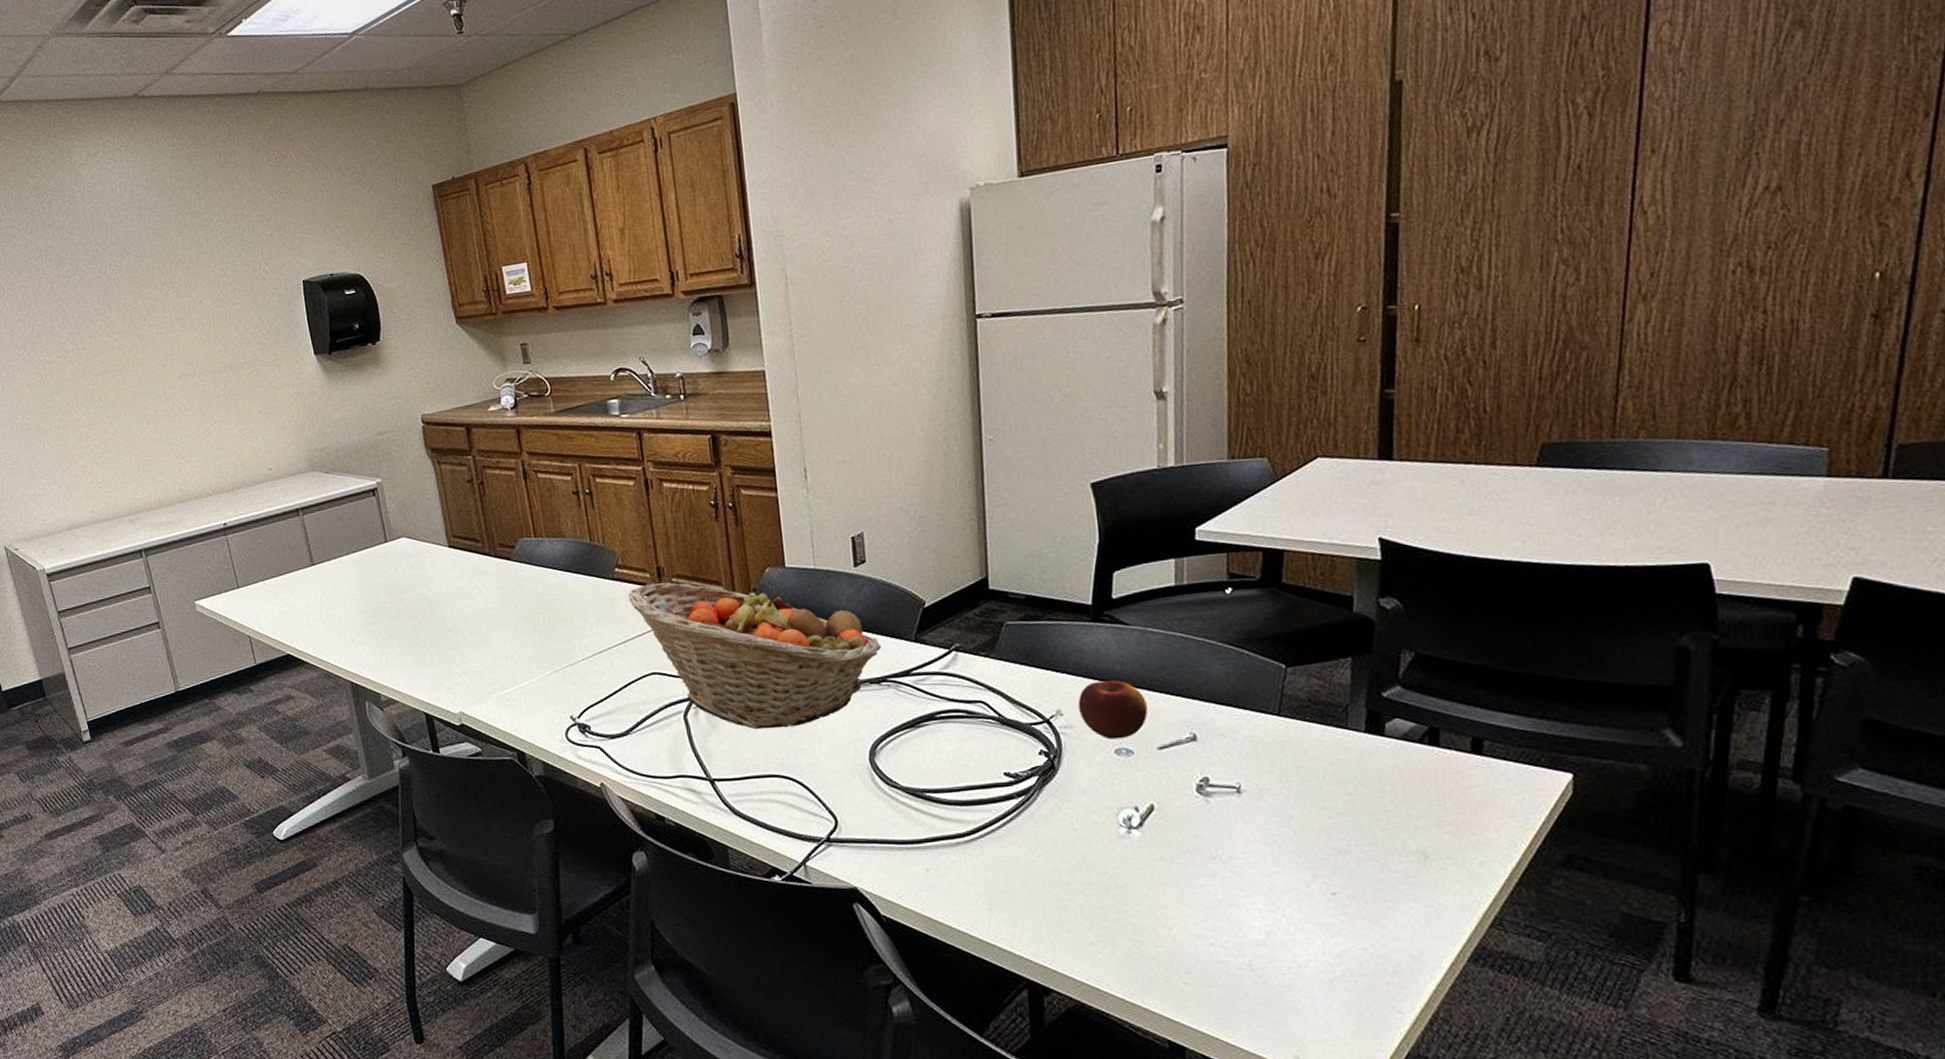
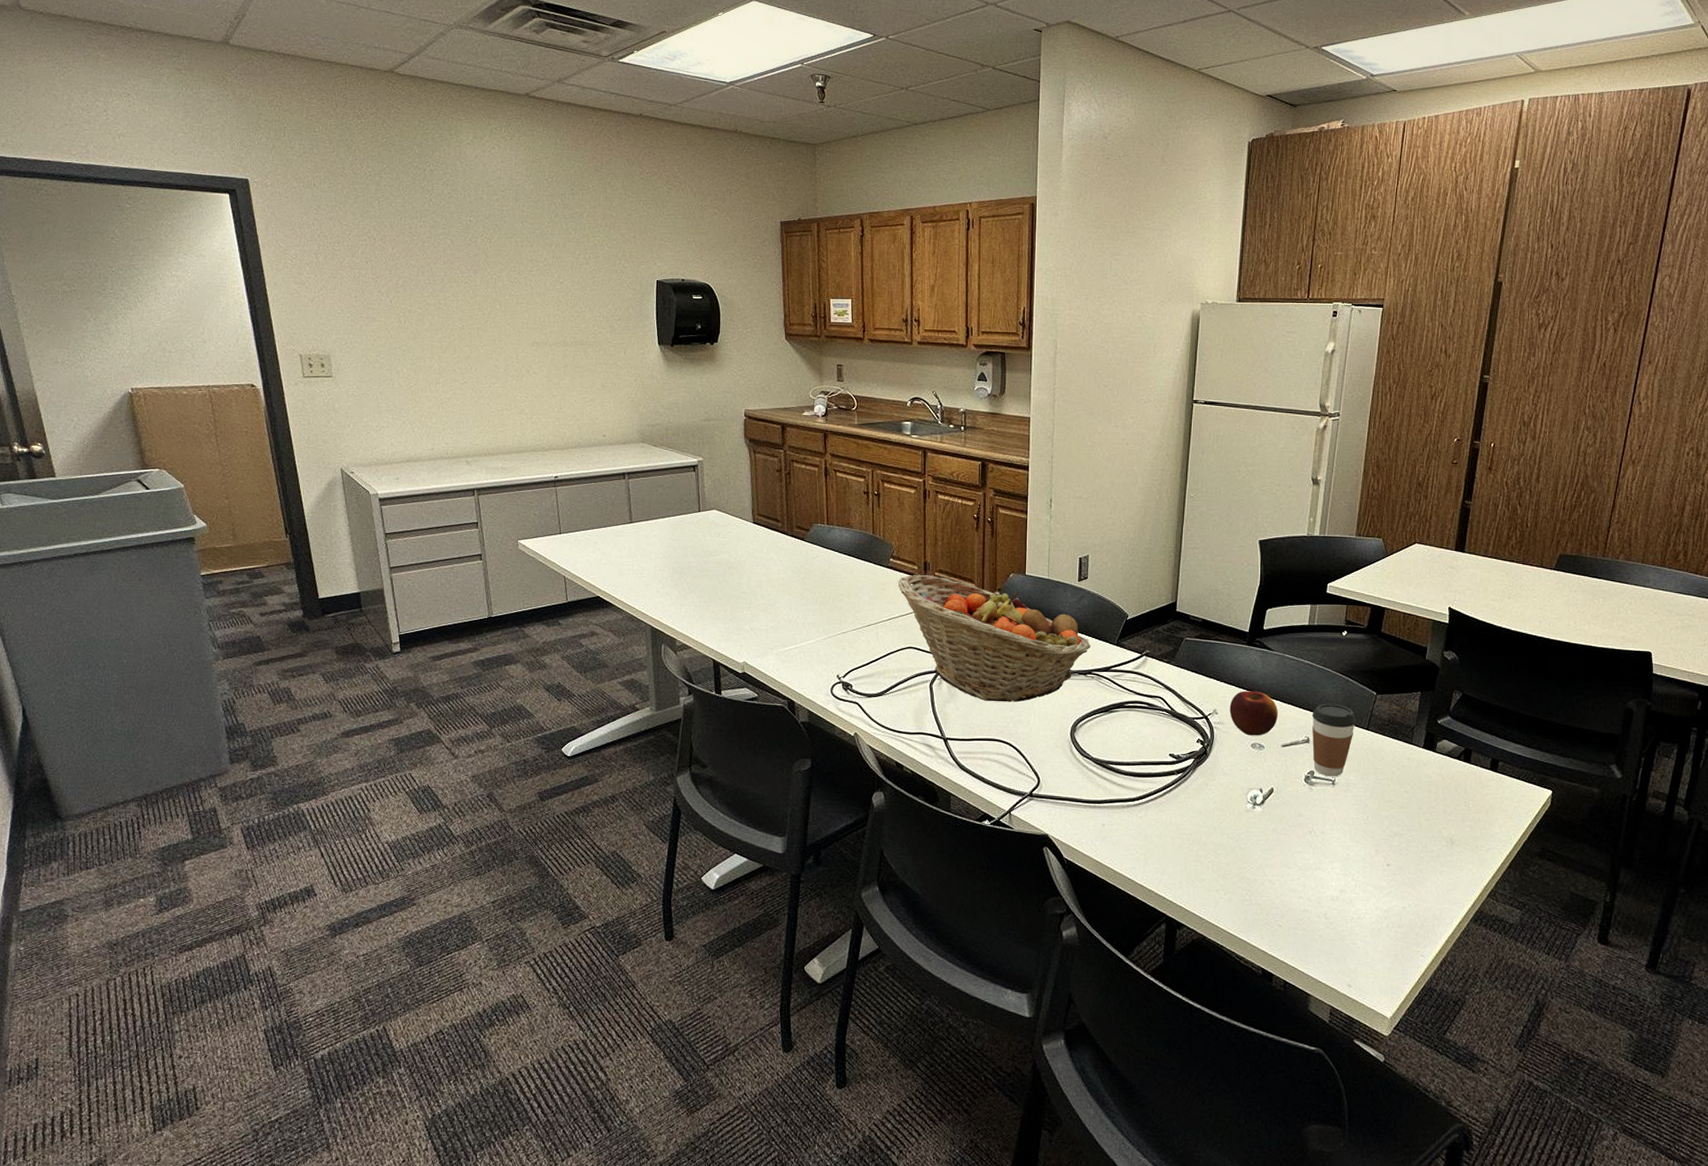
coffee cup: none [1195,685,1262,783] -> present [1312,703,1357,777]

